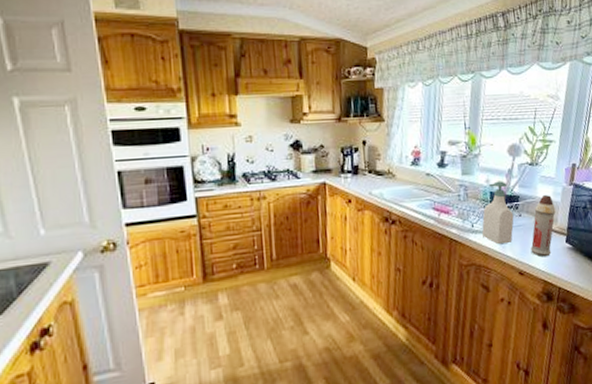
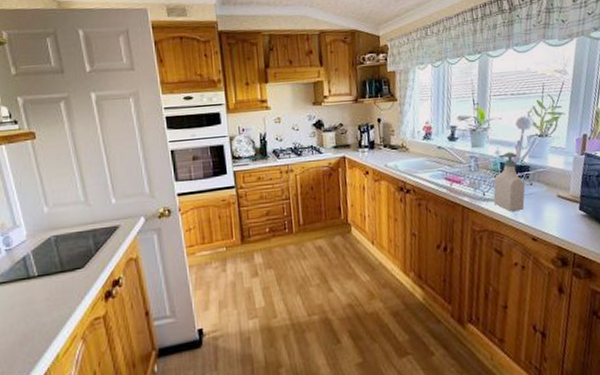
spray bottle: present [530,195,556,258] -> none [543,164,568,224]

